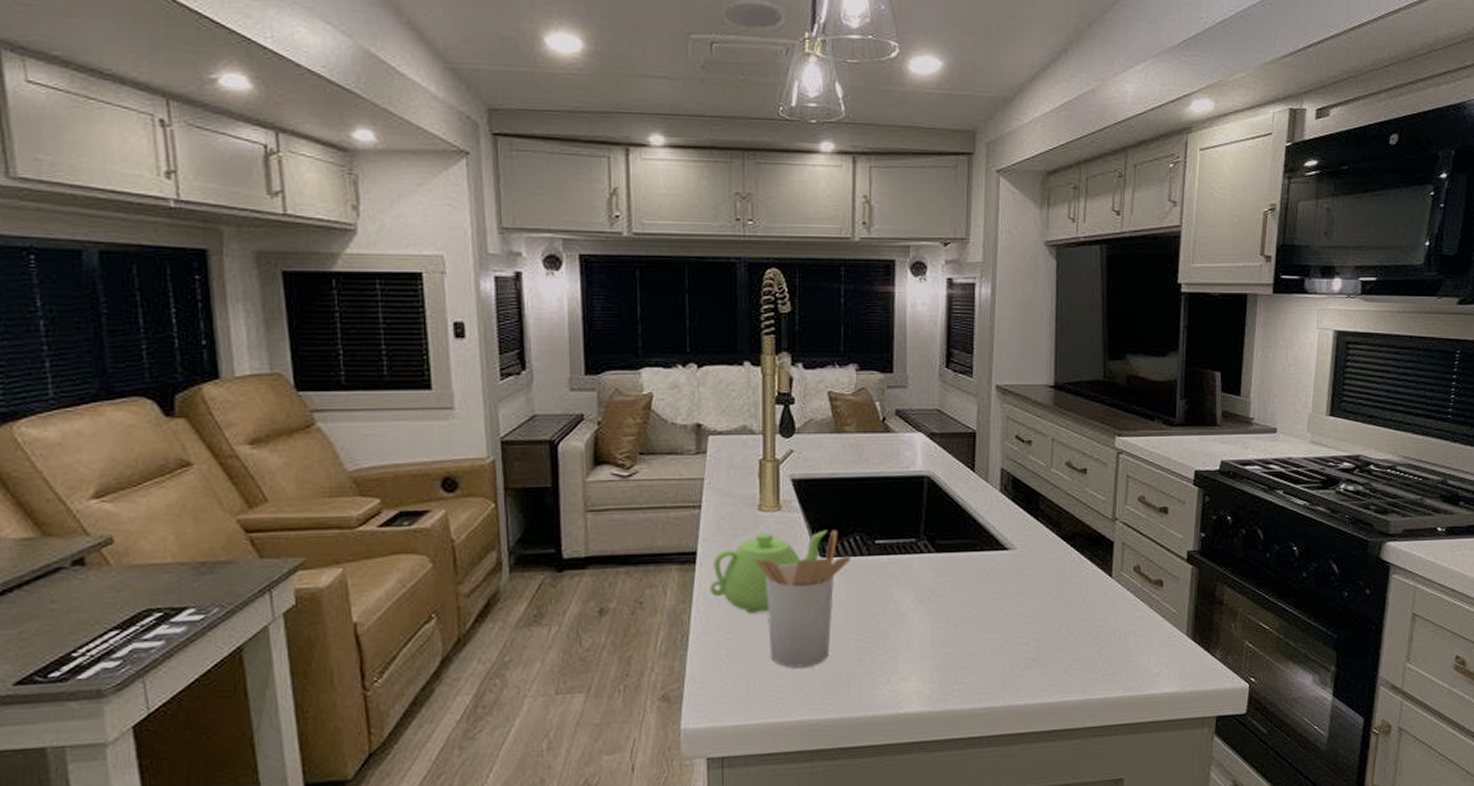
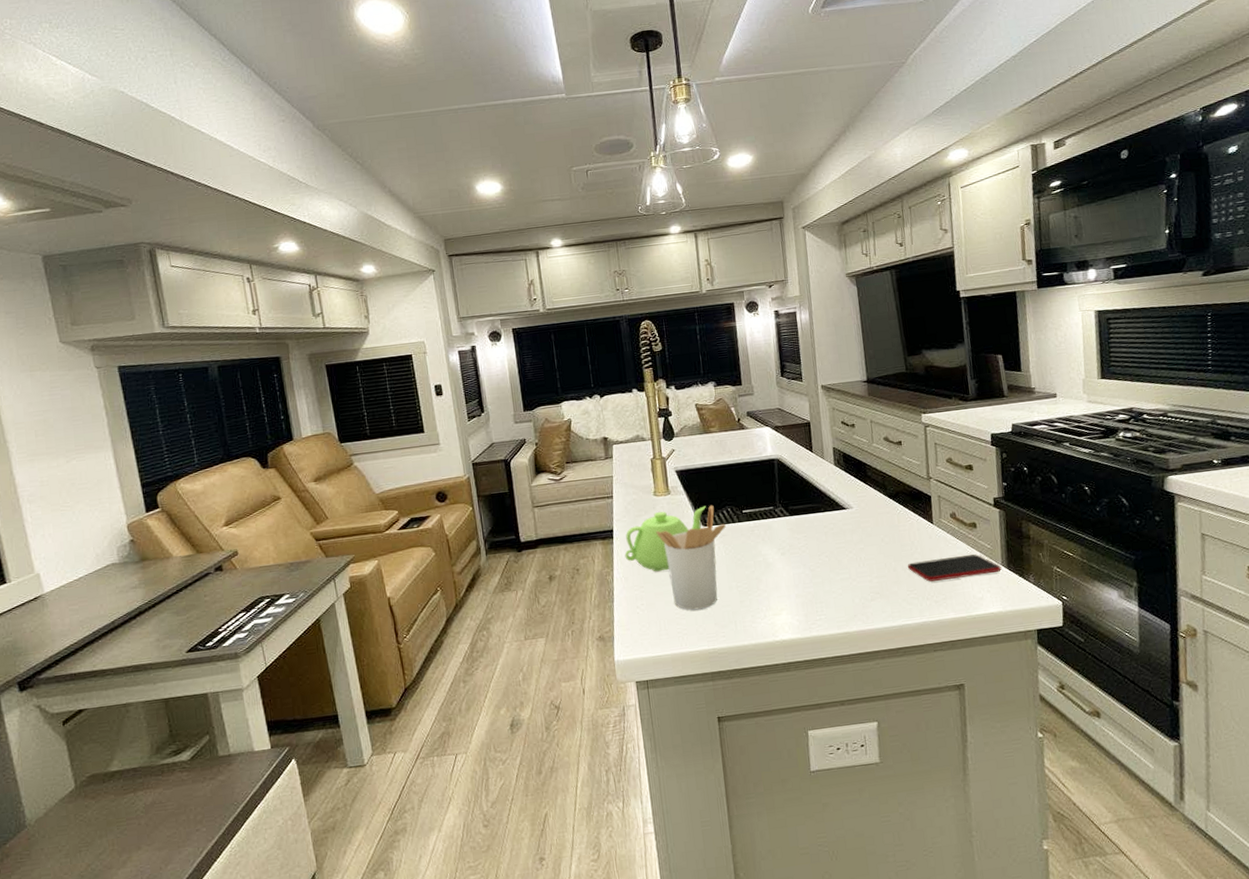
smartphone: none [1074,619,1185,650] -> present [907,554,1001,582]

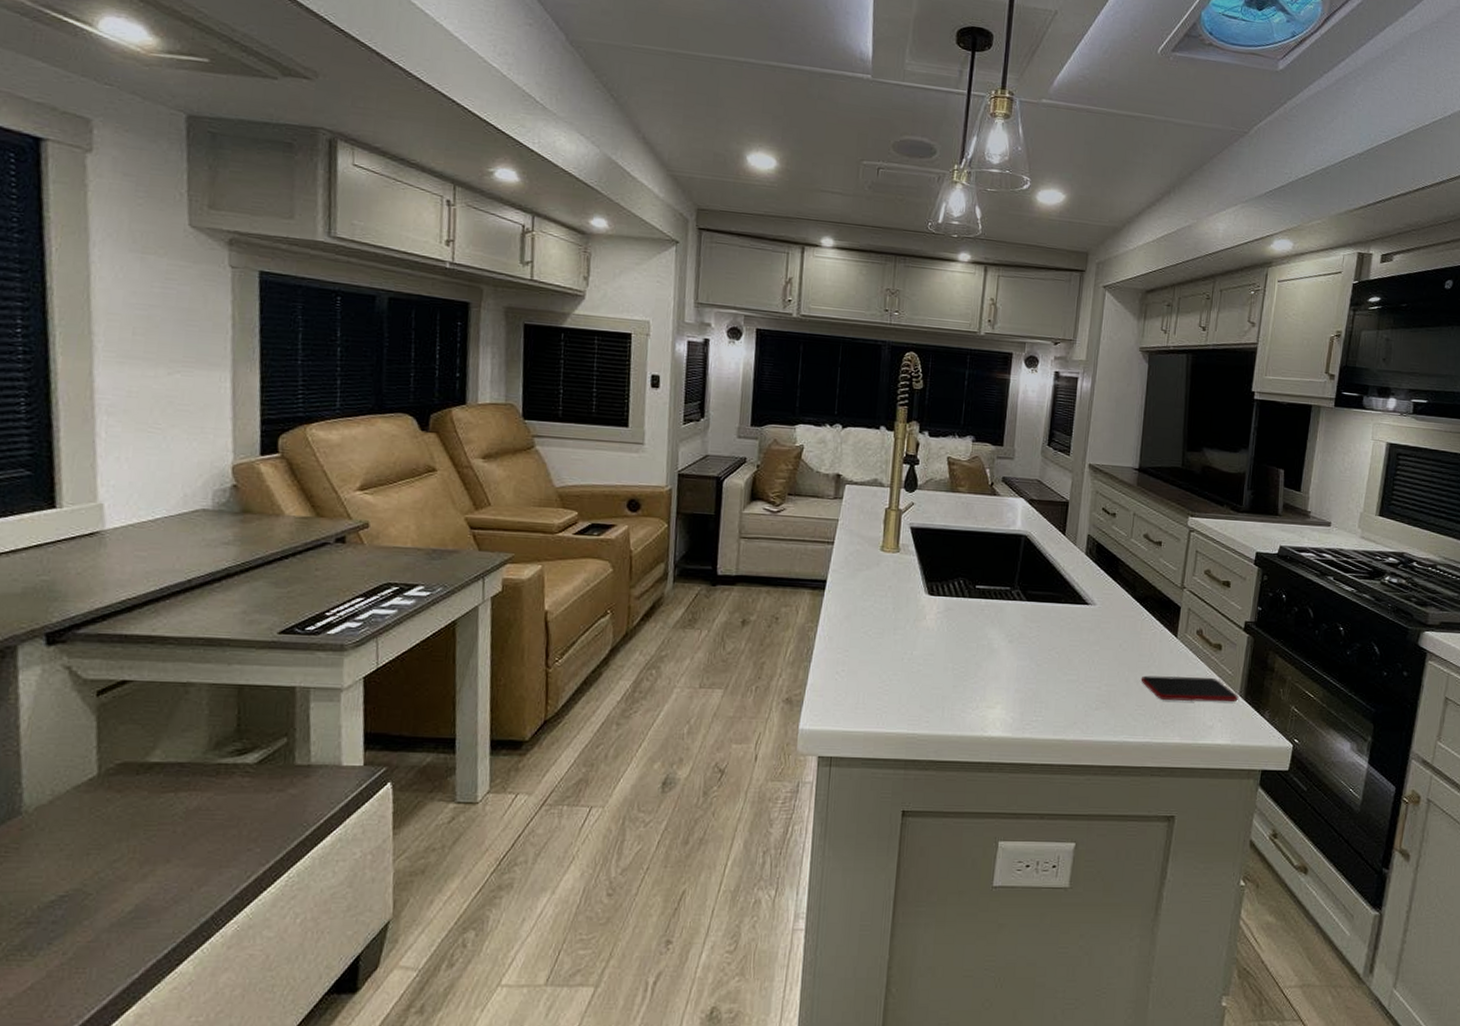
teapot: present [624,505,706,572] -> none [834,569,936,637]
utensil holder: present [656,505,727,611] -> none [875,572,955,688]

